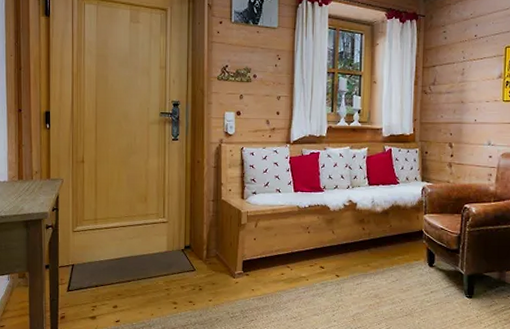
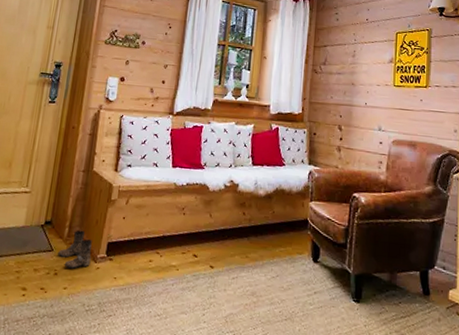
boots: none [199,251,230,284] -> present [57,230,92,269]

